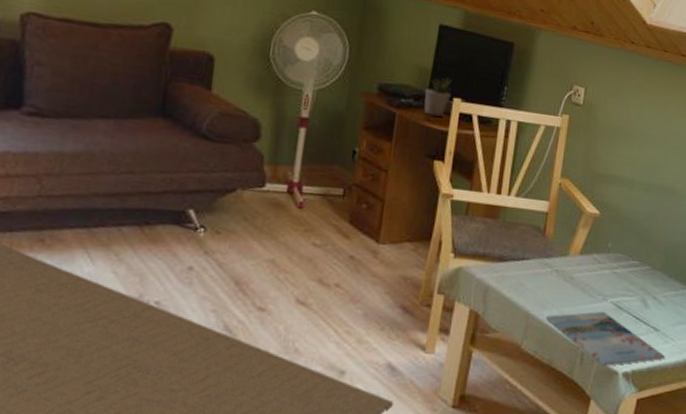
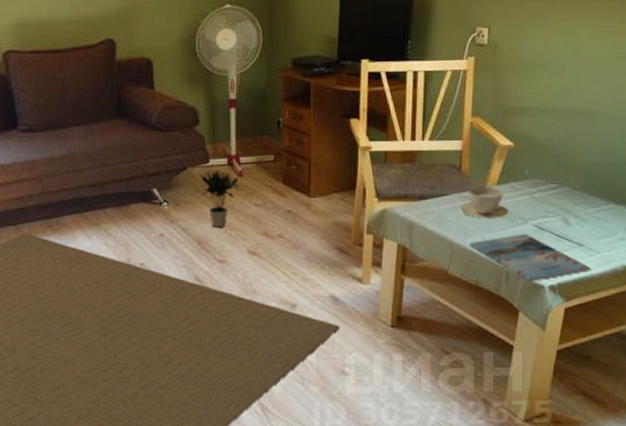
potted plant: none [250,196,298,268] -> present [200,170,239,228]
potted plant: present [424,77,453,118] -> none [334,42,359,80]
teacup: none [539,253,590,292] -> present [459,186,509,219]

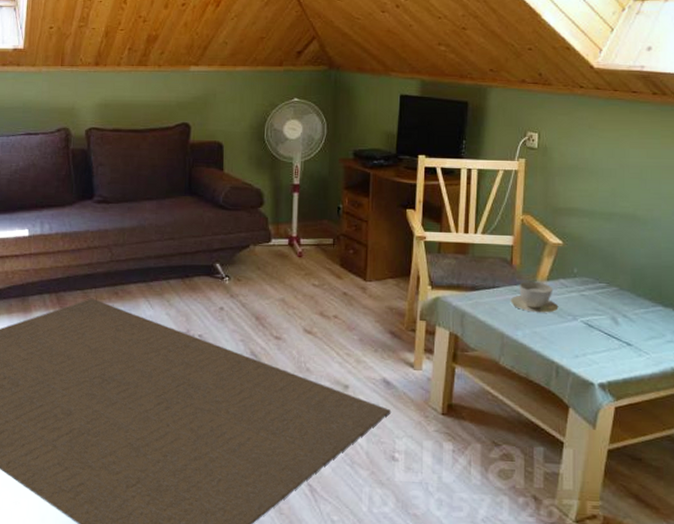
potted plant: present [200,170,239,228] -> none [261,249,299,305]
magazine: present [468,233,591,281] -> none [519,329,640,378]

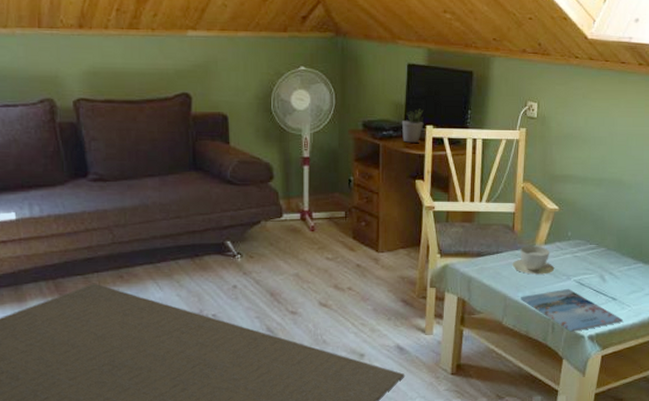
potted plant: none [393,138,416,173] -> present [401,109,424,144]
magazine: none [519,329,640,378] -> present [520,288,623,332]

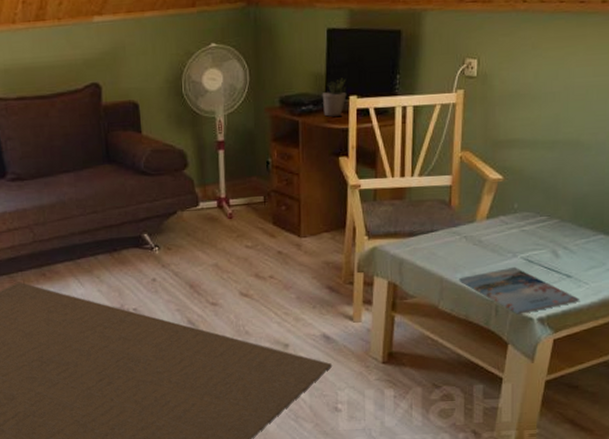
teacup: present [512,245,555,275] -> none [449,221,498,254]

